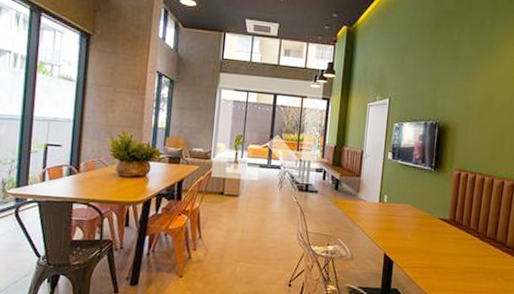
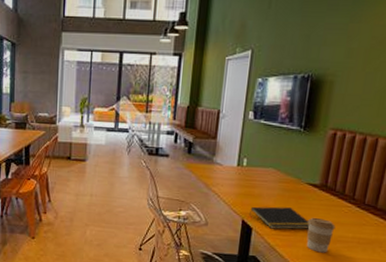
notepad: none [391,240,443,262] -> present [249,206,310,230]
coffee cup: none [440,250,464,284] -> present [306,217,336,253]

